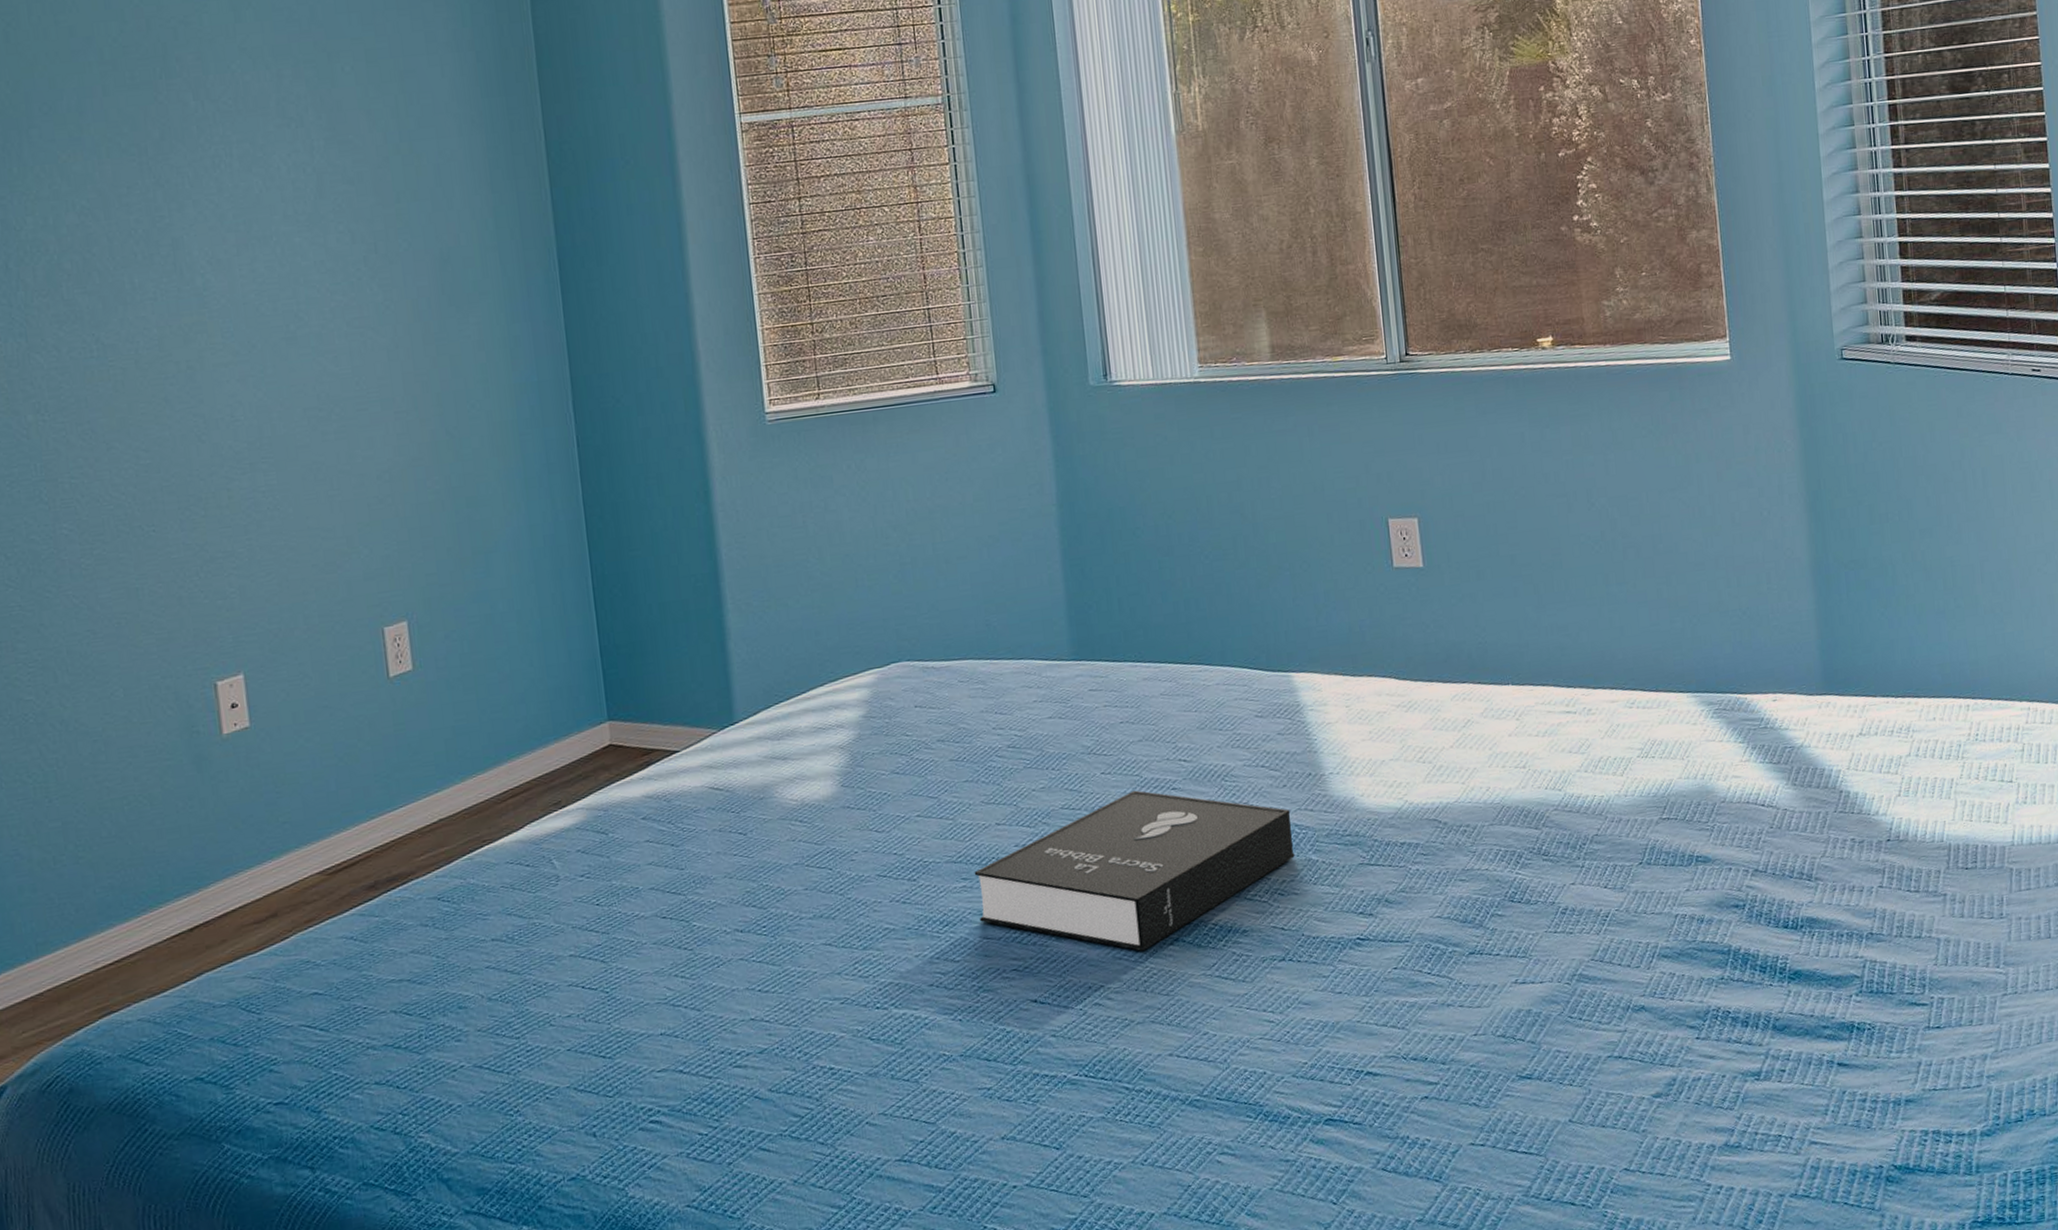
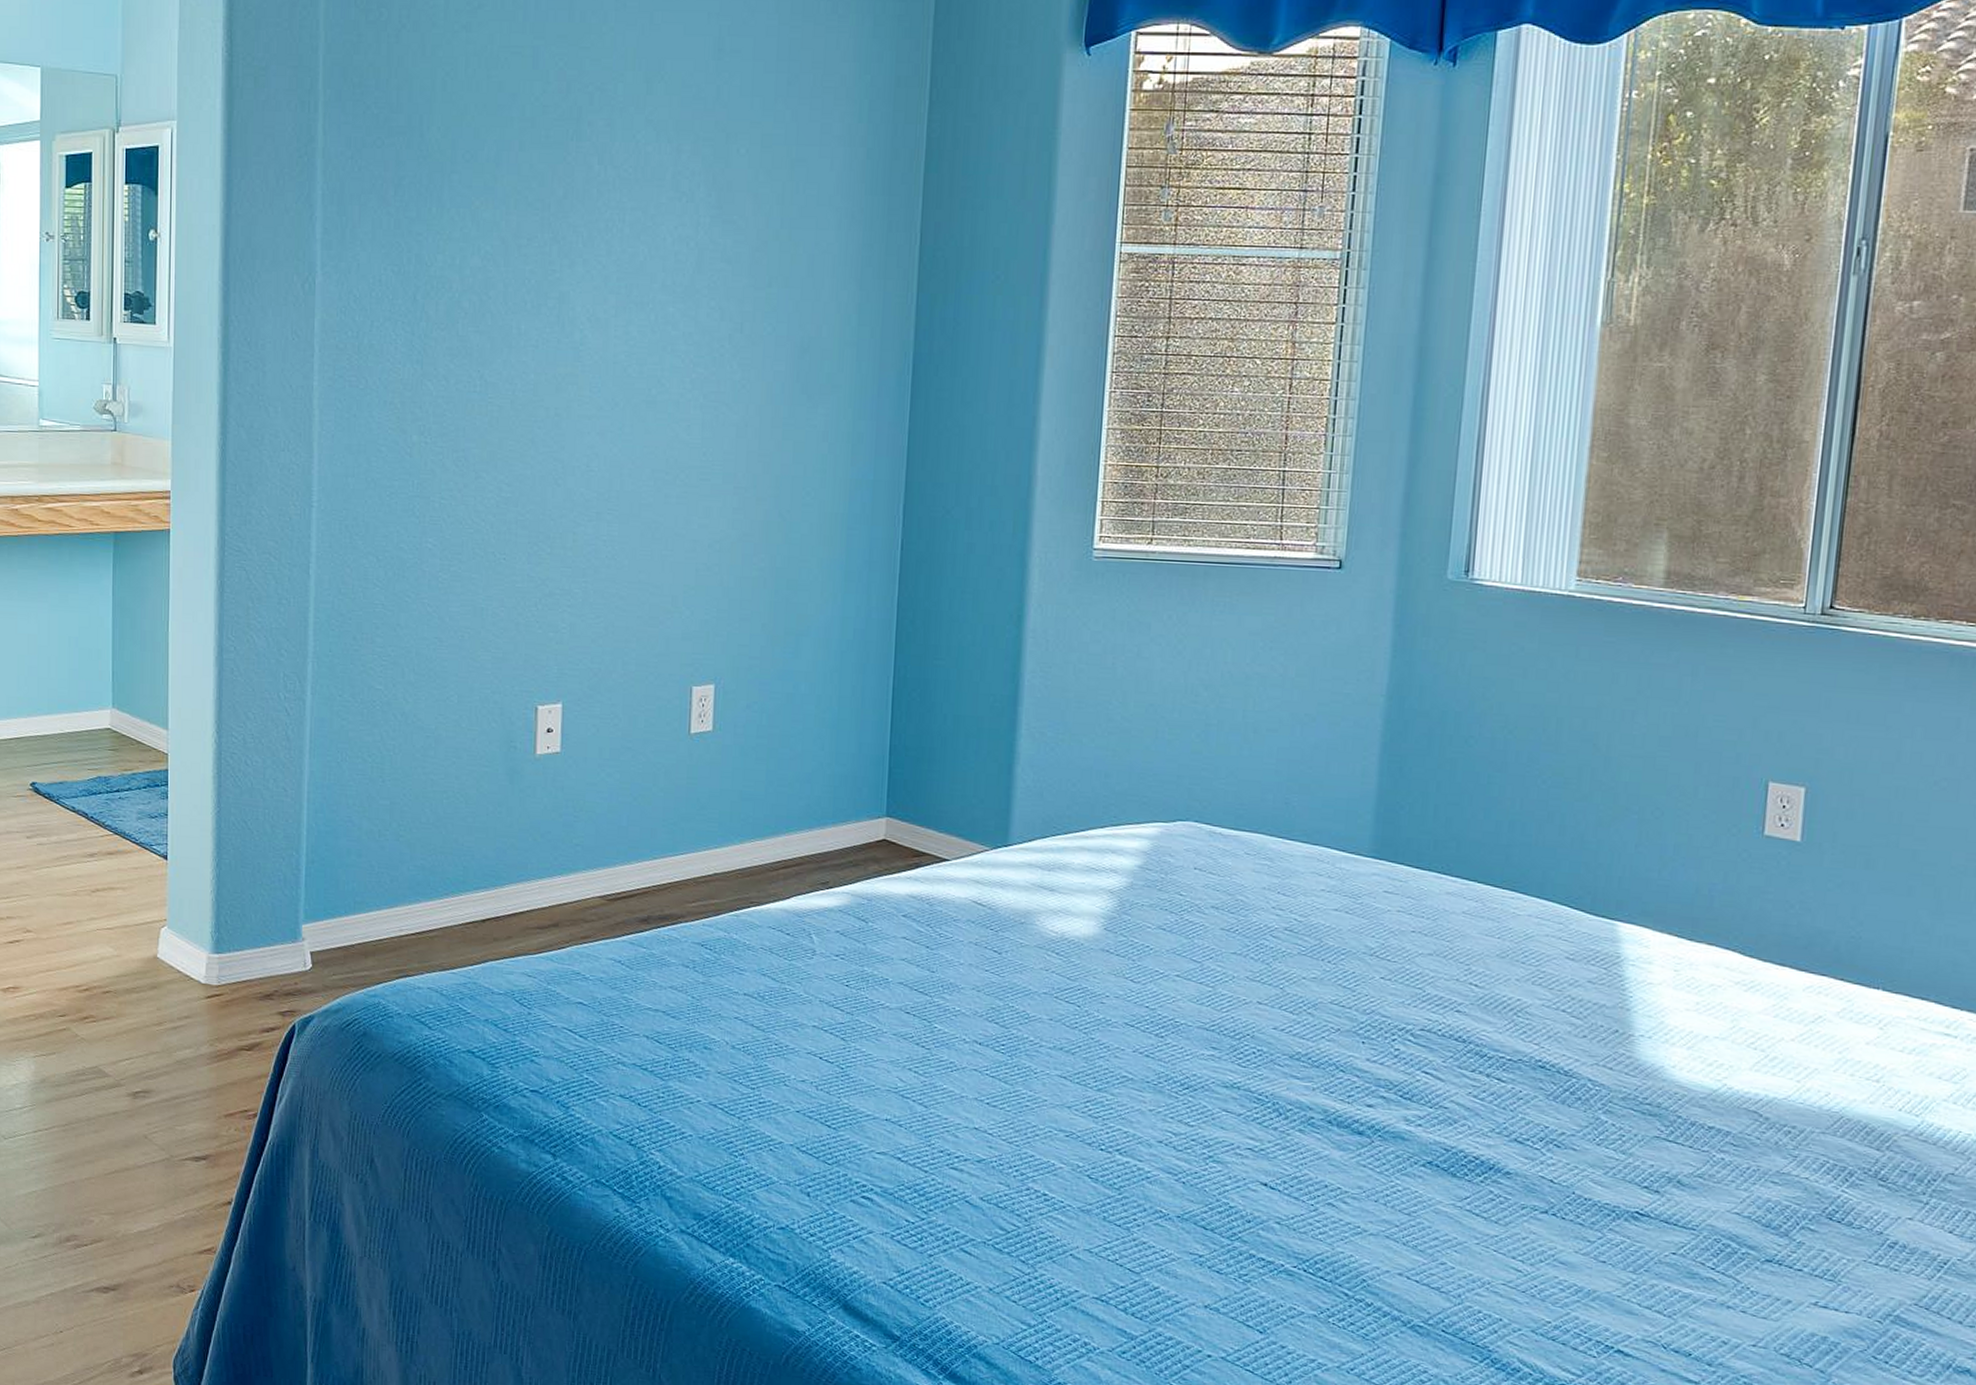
booklet: present [974,790,1295,951] -> none [1223,1003,1586,1165]

